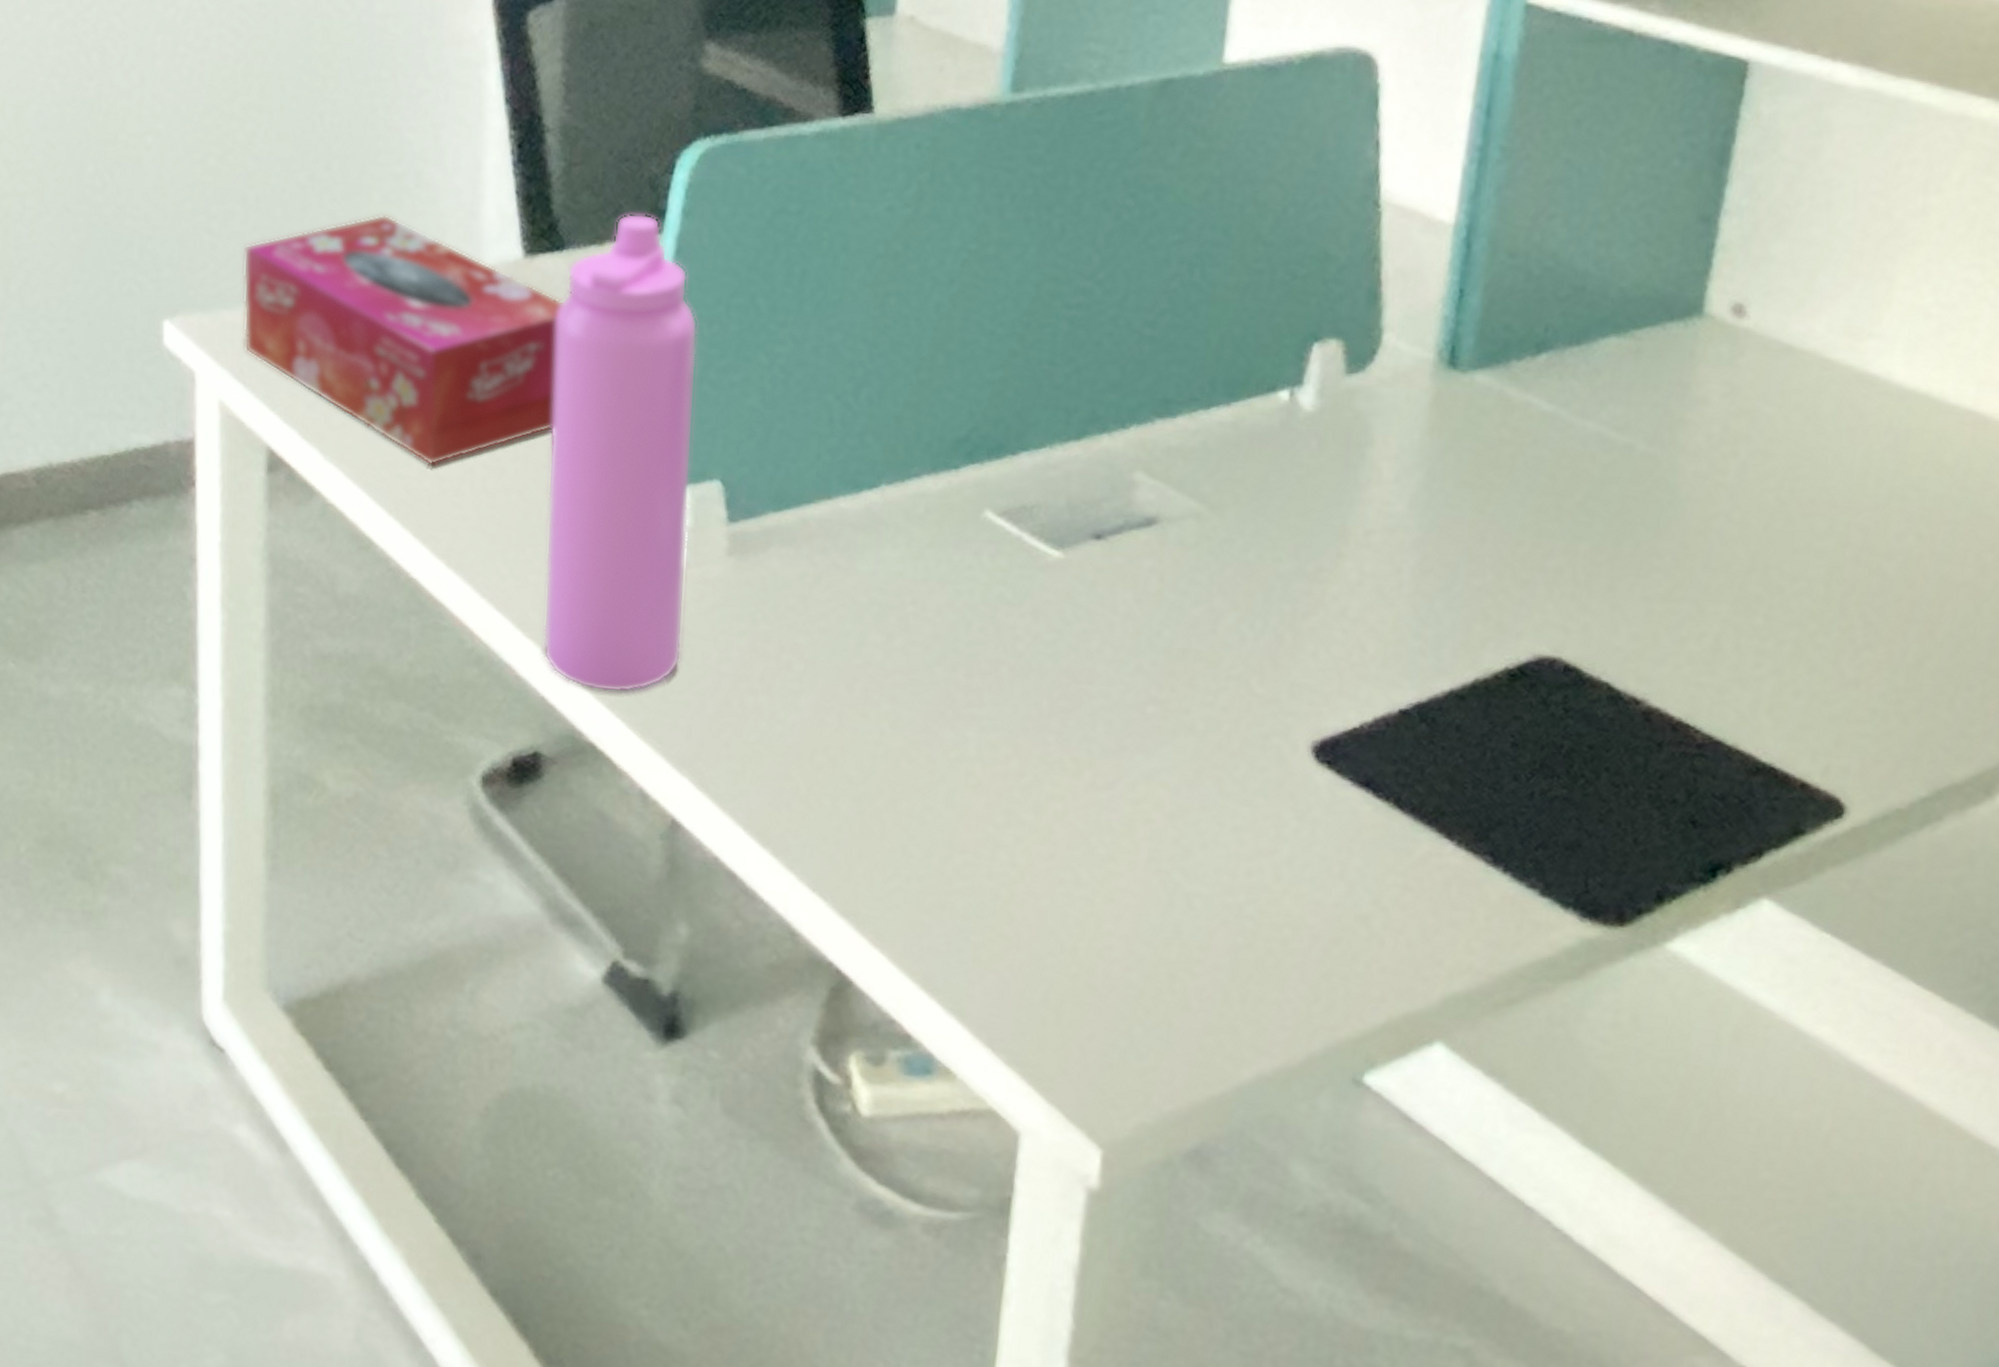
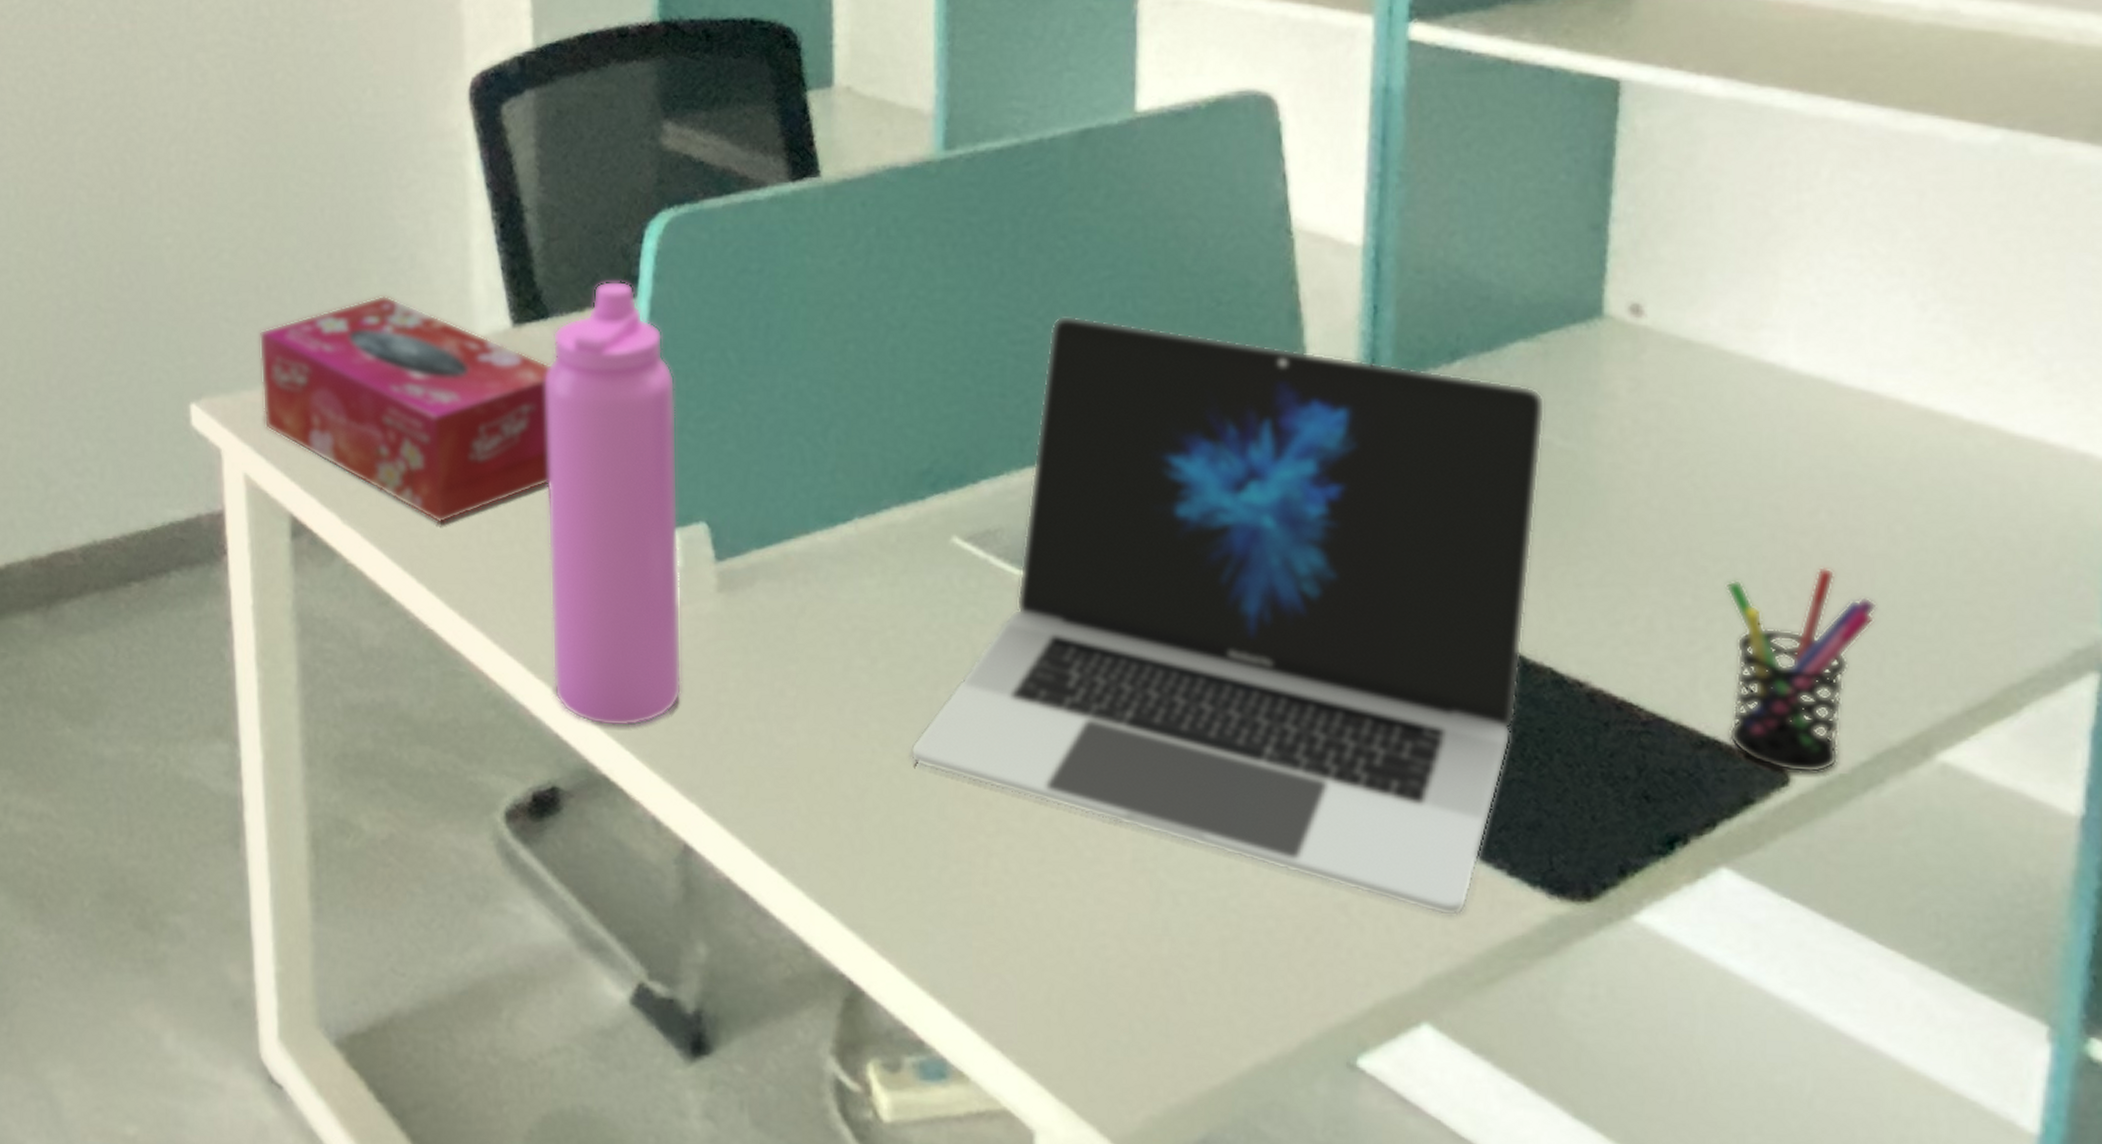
laptop: none [920,280,1632,935] -> present [910,315,1545,917]
pen holder: none [1785,594,1956,807] -> present [1725,567,1877,774]

